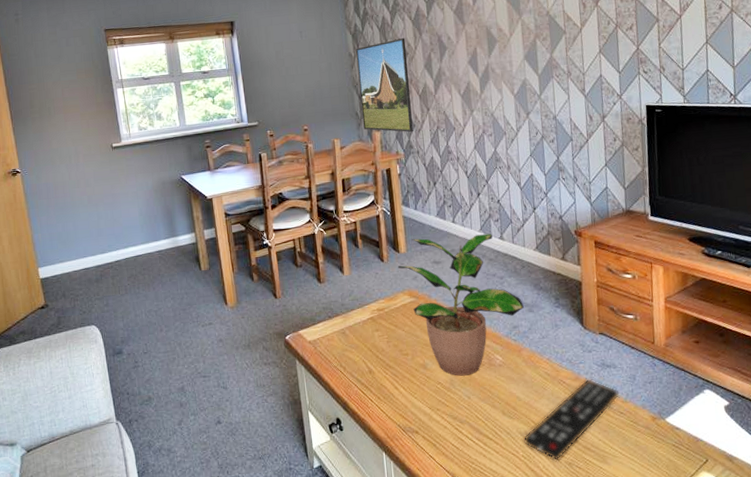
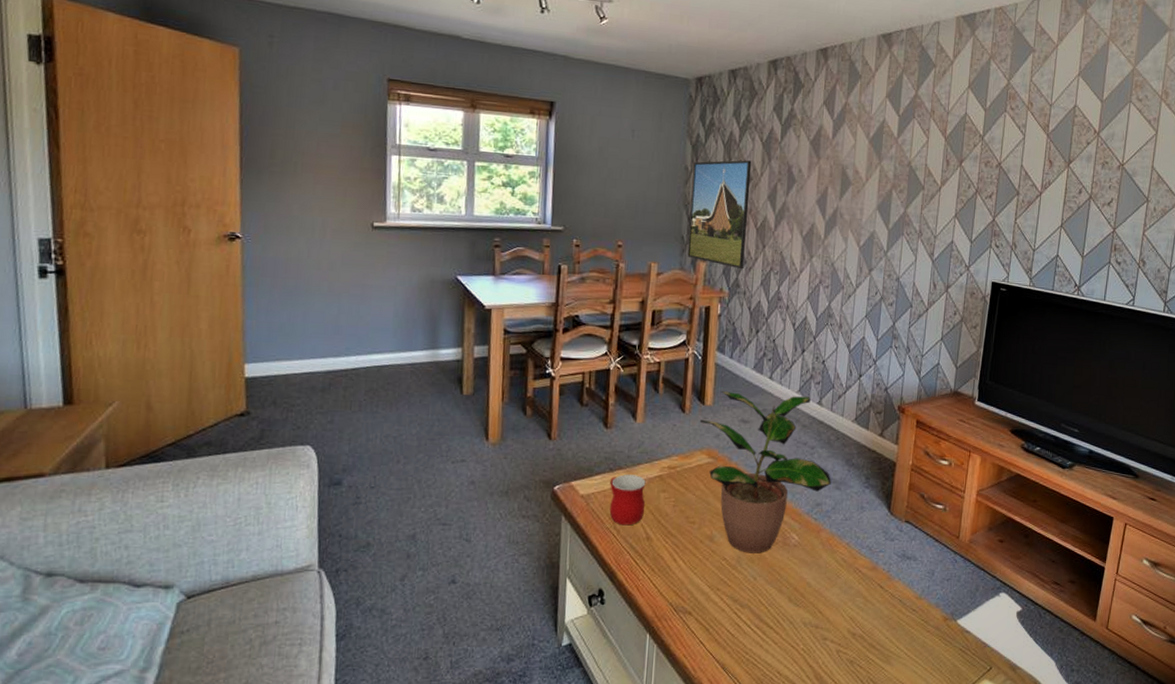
mug: none [330,319,364,363] -> present [609,474,646,526]
remote control: present [523,379,620,461] -> none [806,570,915,657]

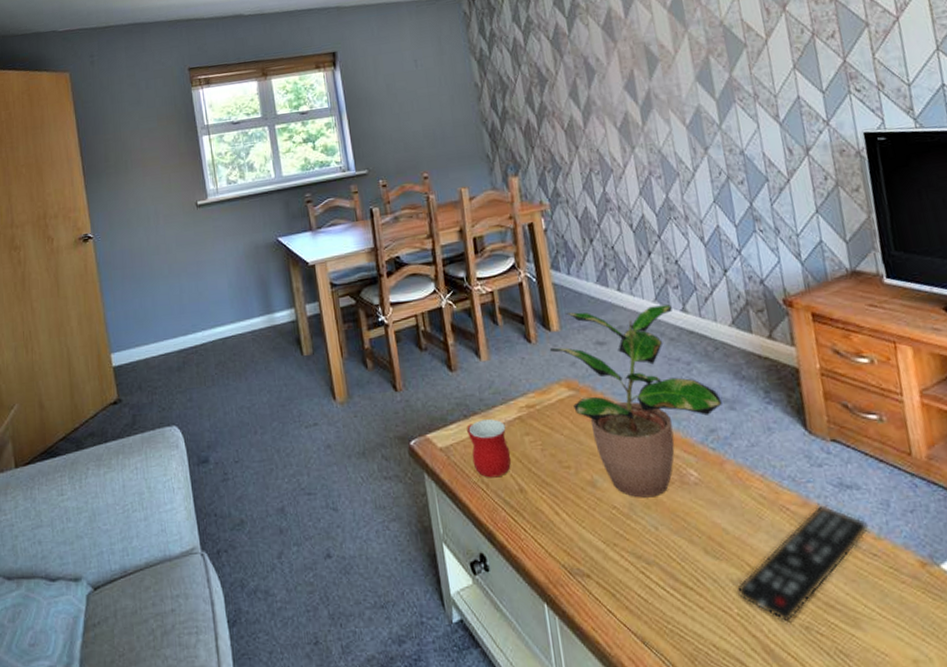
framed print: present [687,160,752,270] -> none [483,61,560,177]
remote control: none [806,570,915,657] -> present [736,505,869,623]

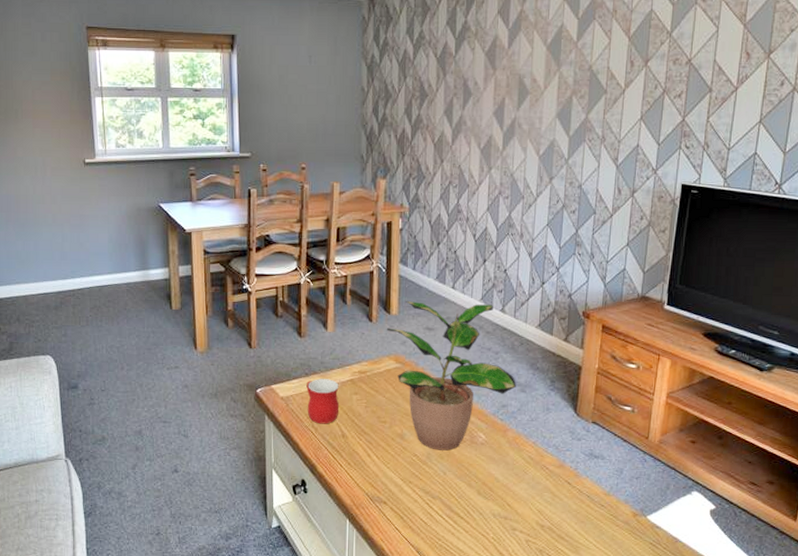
remote control: present [736,505,869,623] -> none [495,468,604,546]

